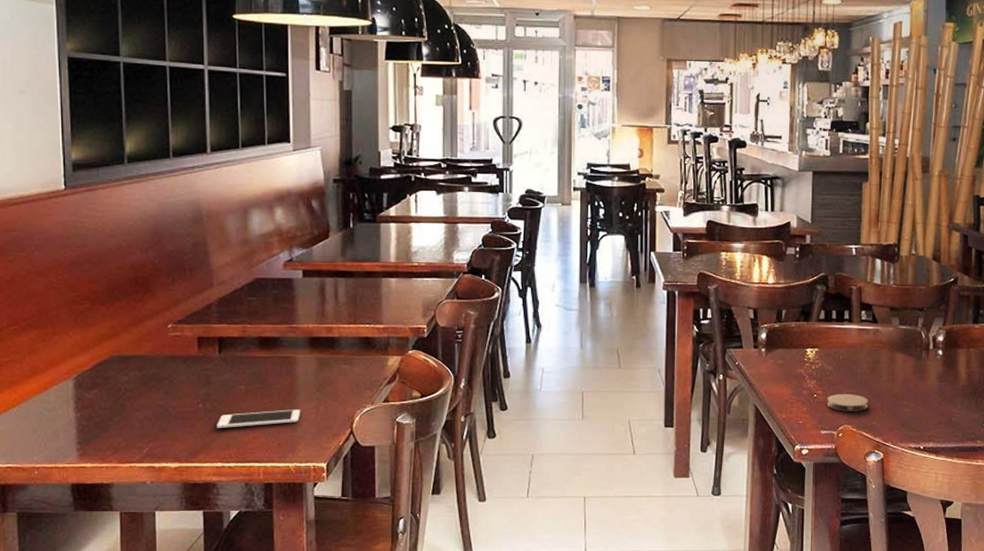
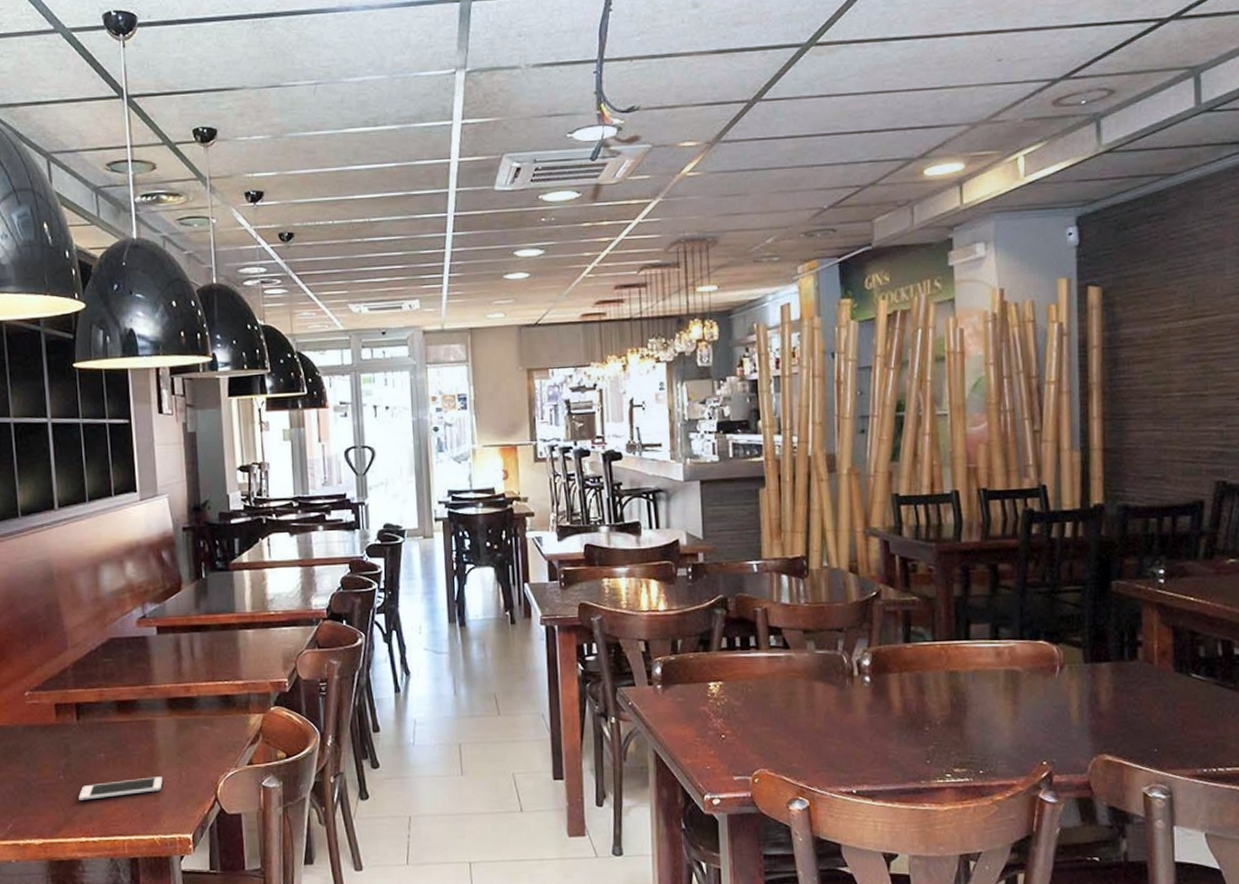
coaster: present [826,393,869,412] -> none [737,732,787,753]

